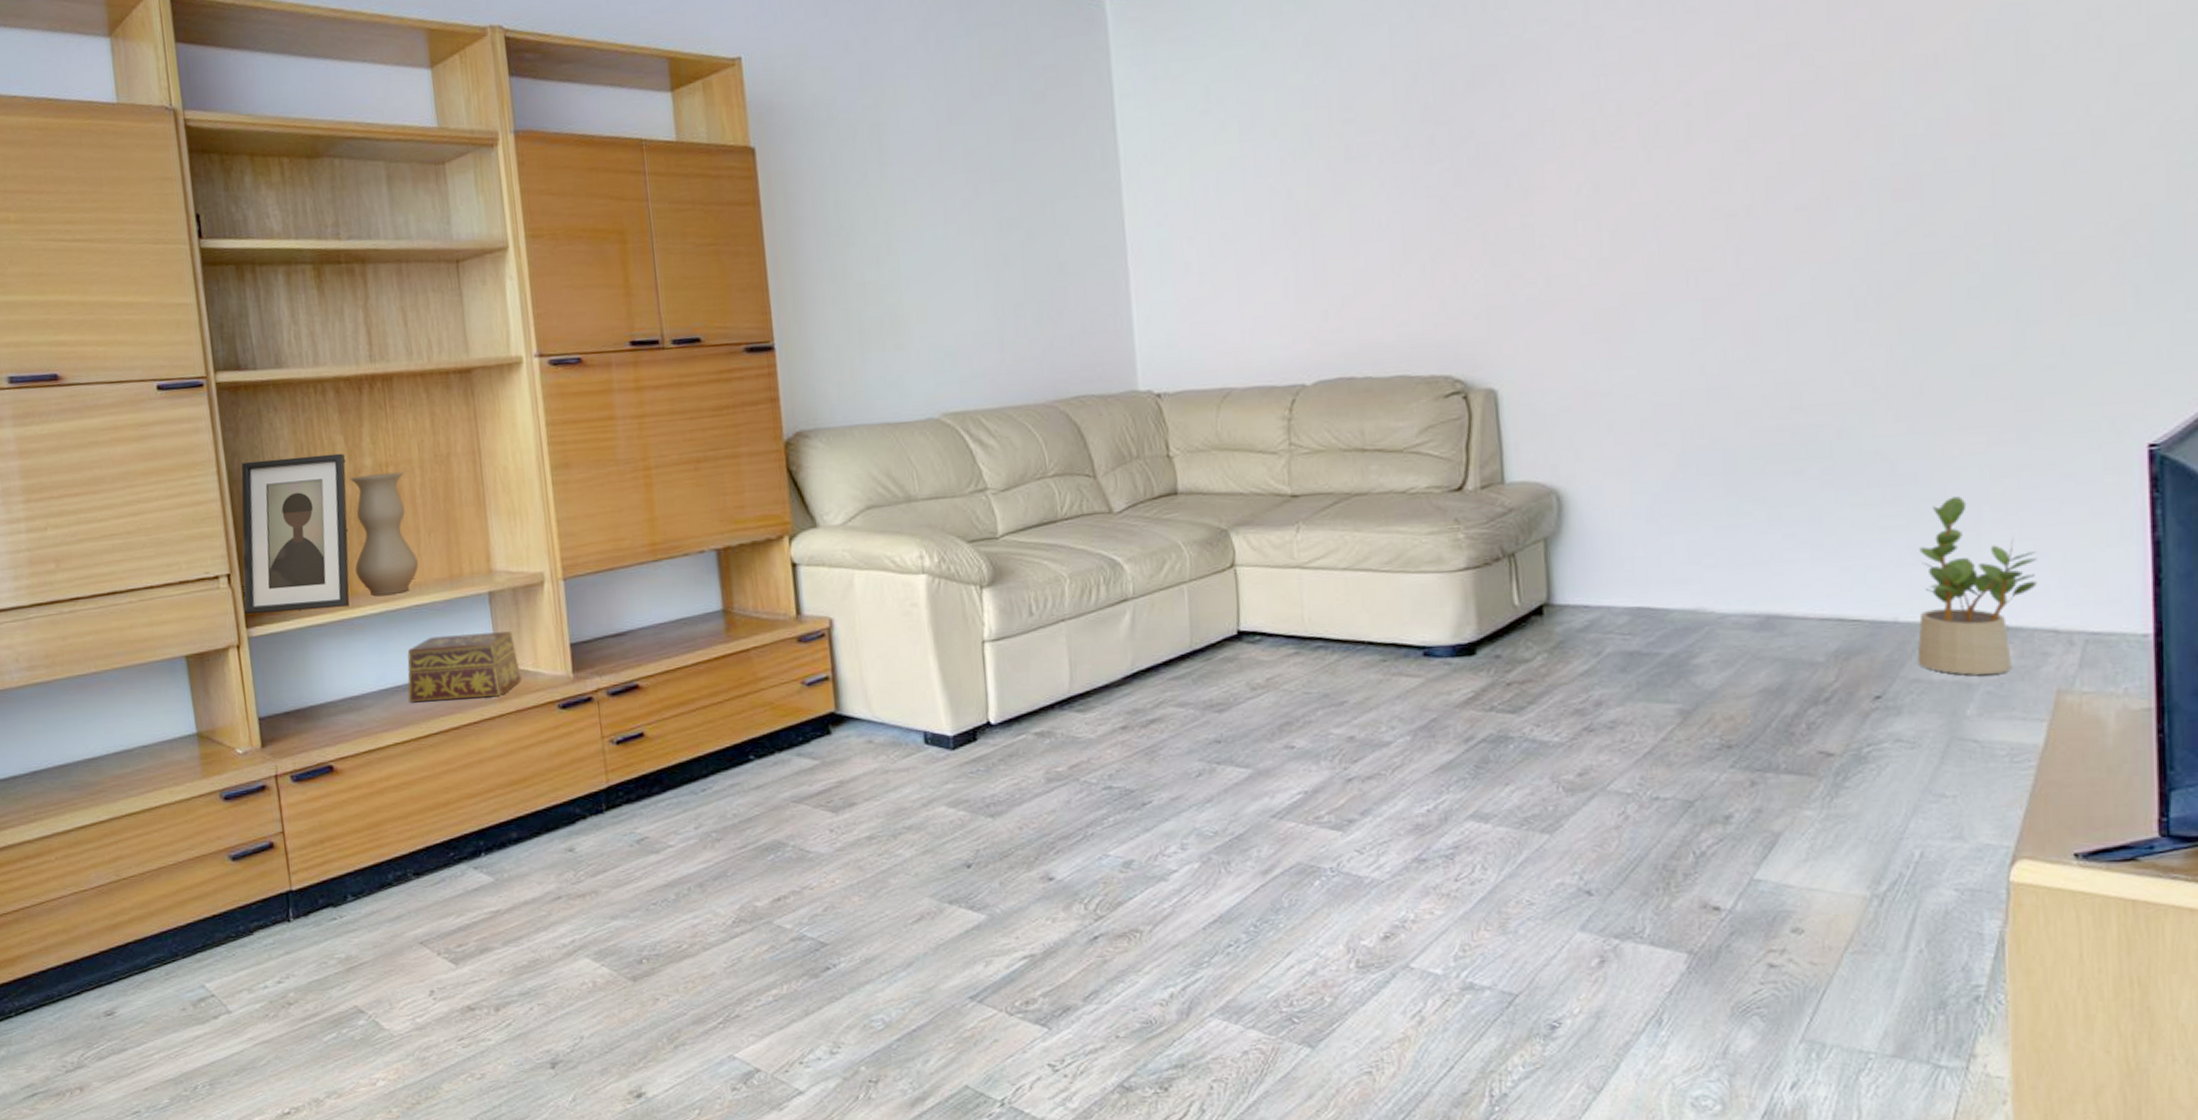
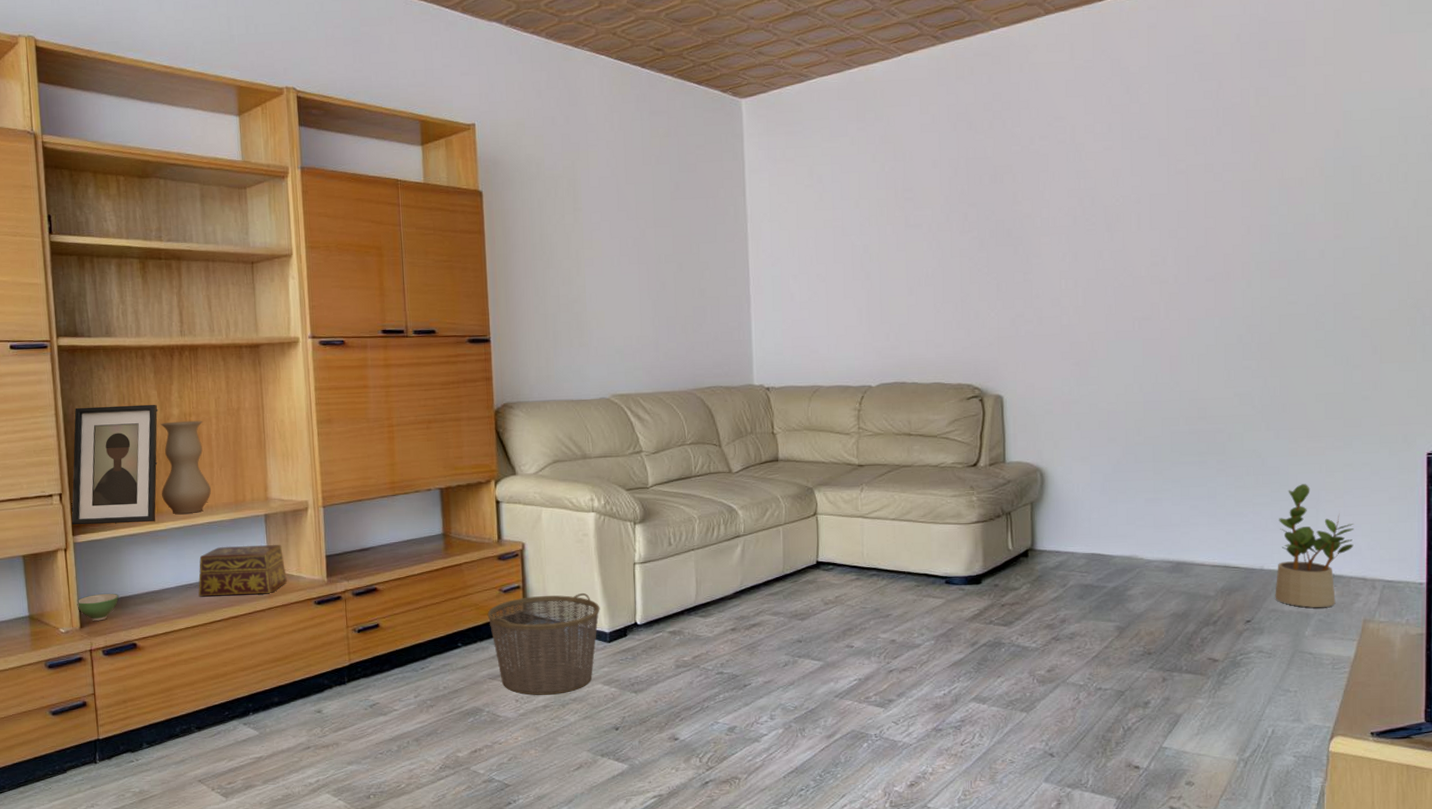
bowl: none [255,701,309,738] -> present [76,593,119,621]
basket: none [786,683,939,823] -> present [487,592,600,695]

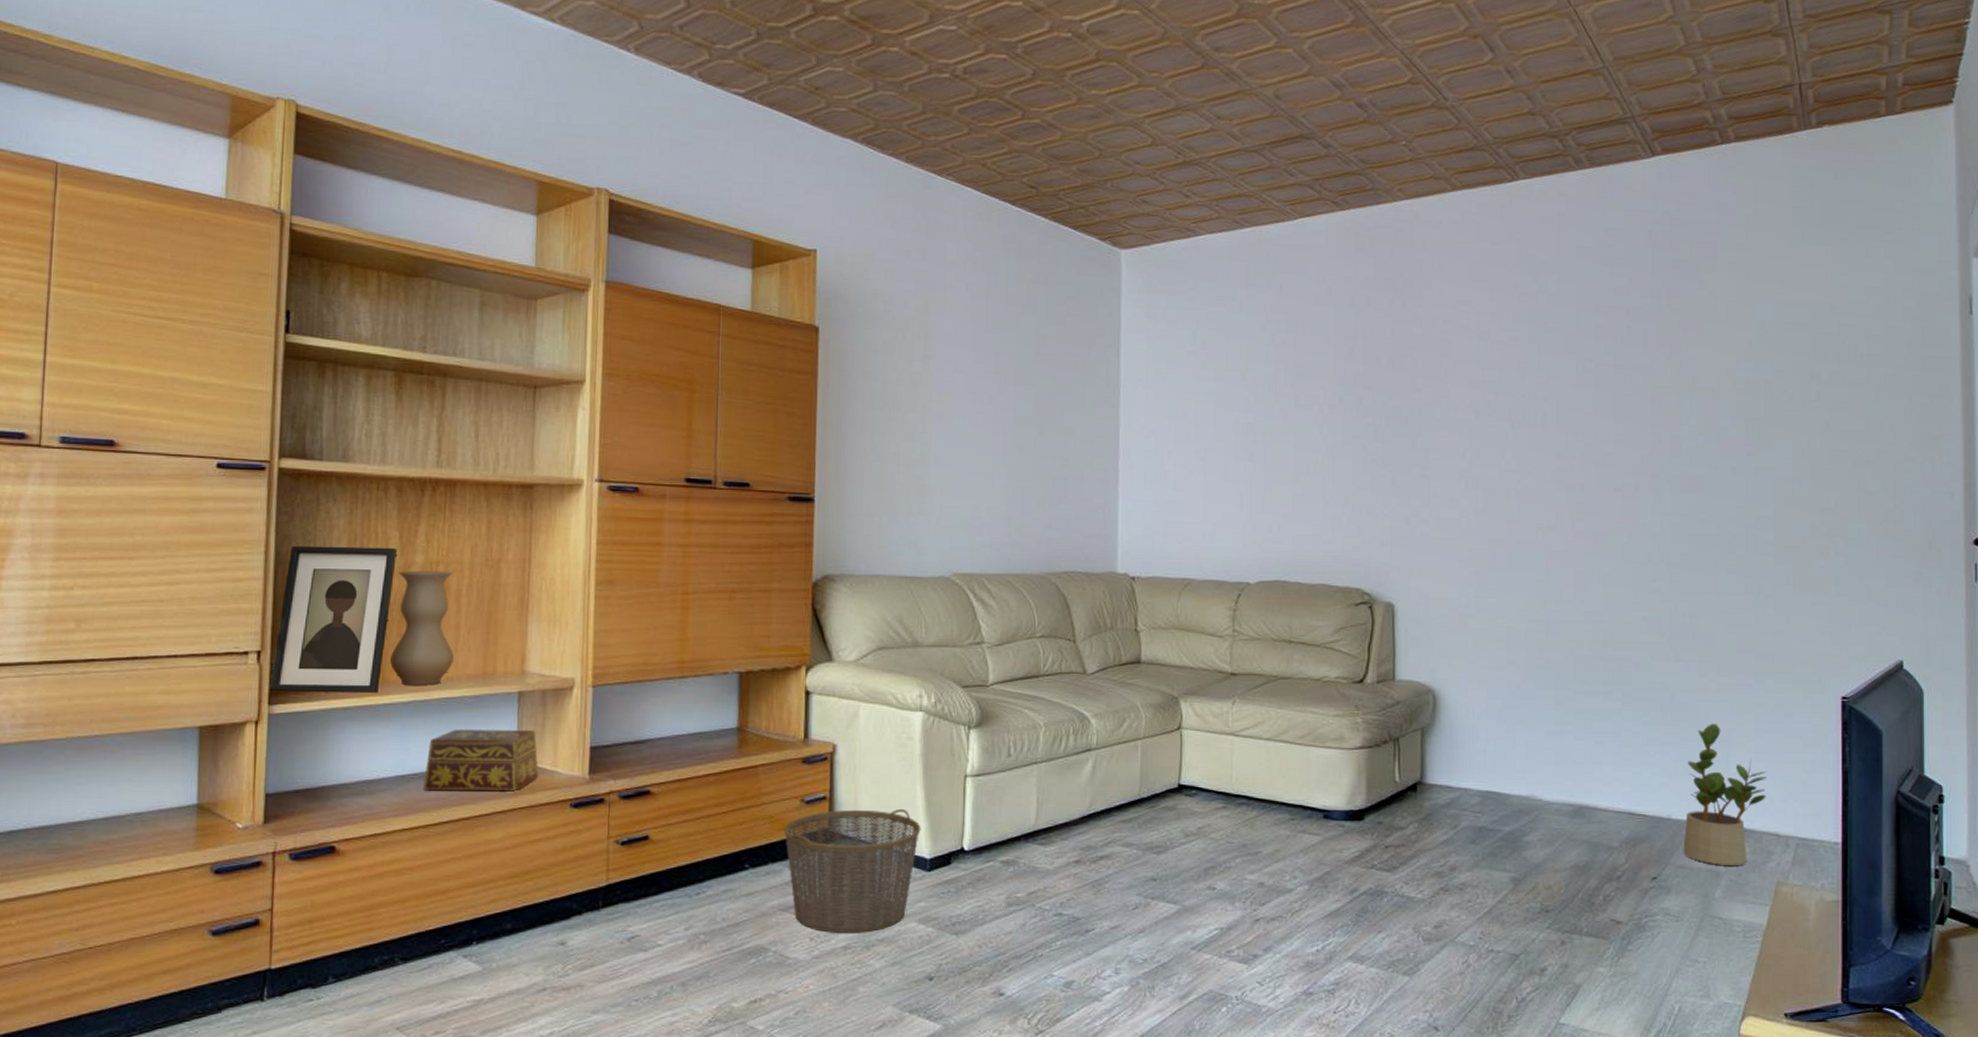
bowl: present [76,593,119,621] -> none [263,780,320,815]

